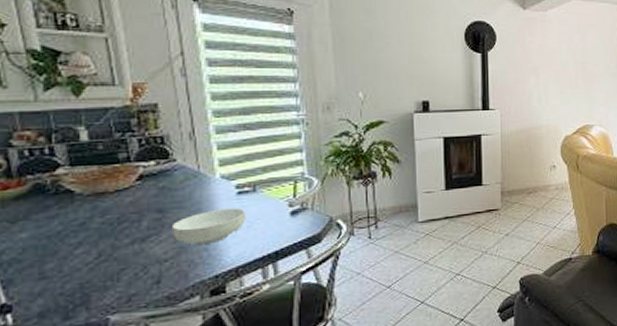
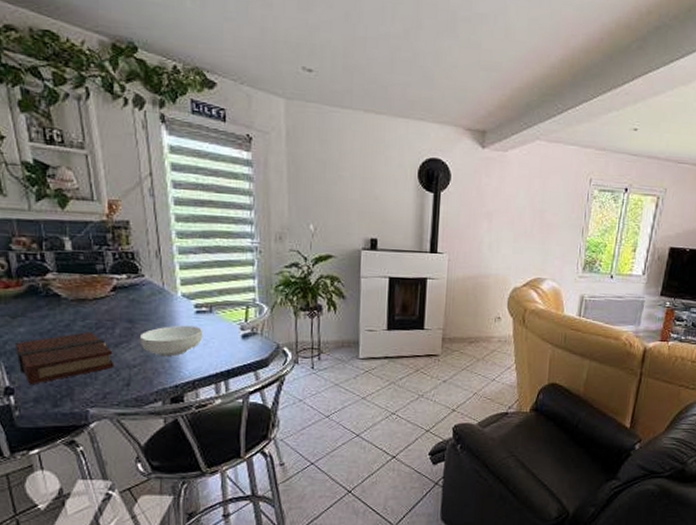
book: none [14,227,141,299] -> present [14,331,114,385]

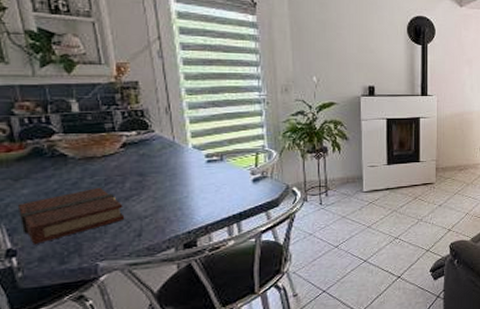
cereal bowl: present [139,325,203,356] -> none [150,174,215,204]

